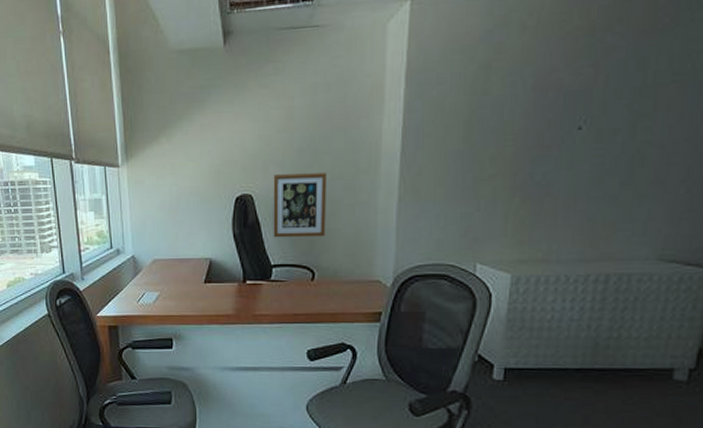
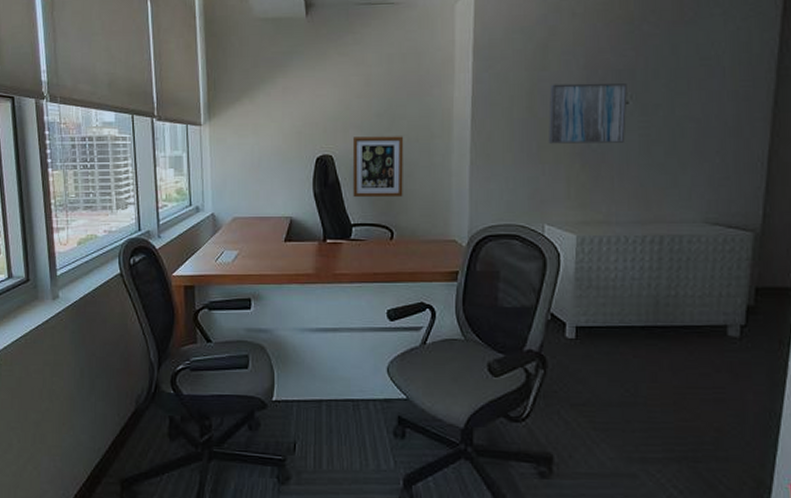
wall art: none [485,106,581,177] -> present [548,83,627,144]

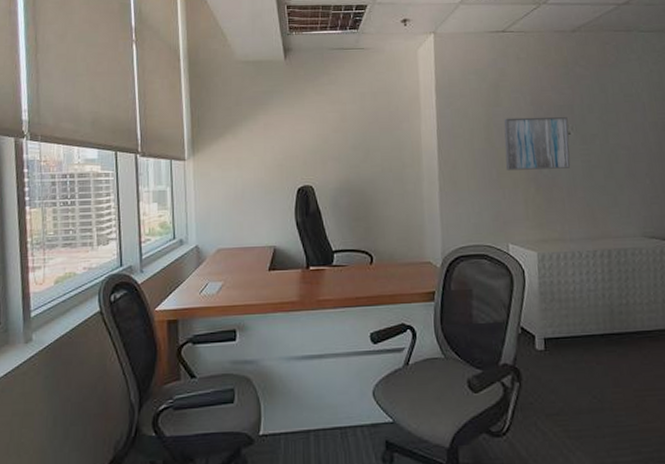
wall art: present [352,136,403,198] -> none [331,166,380,225]

